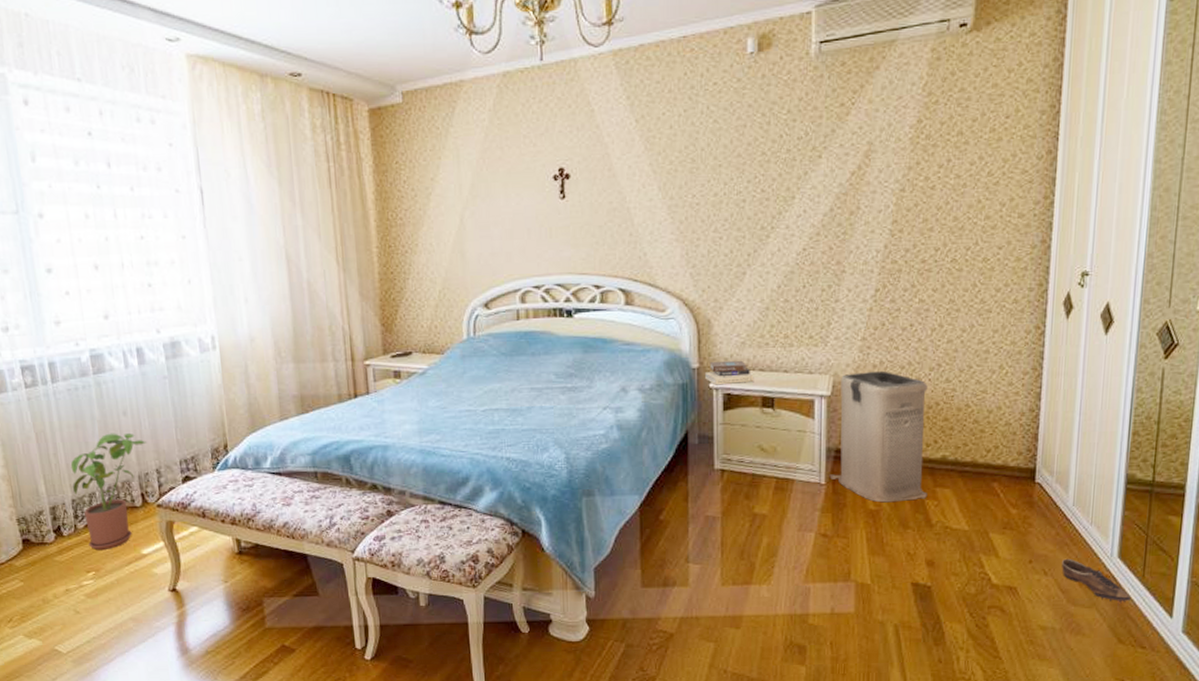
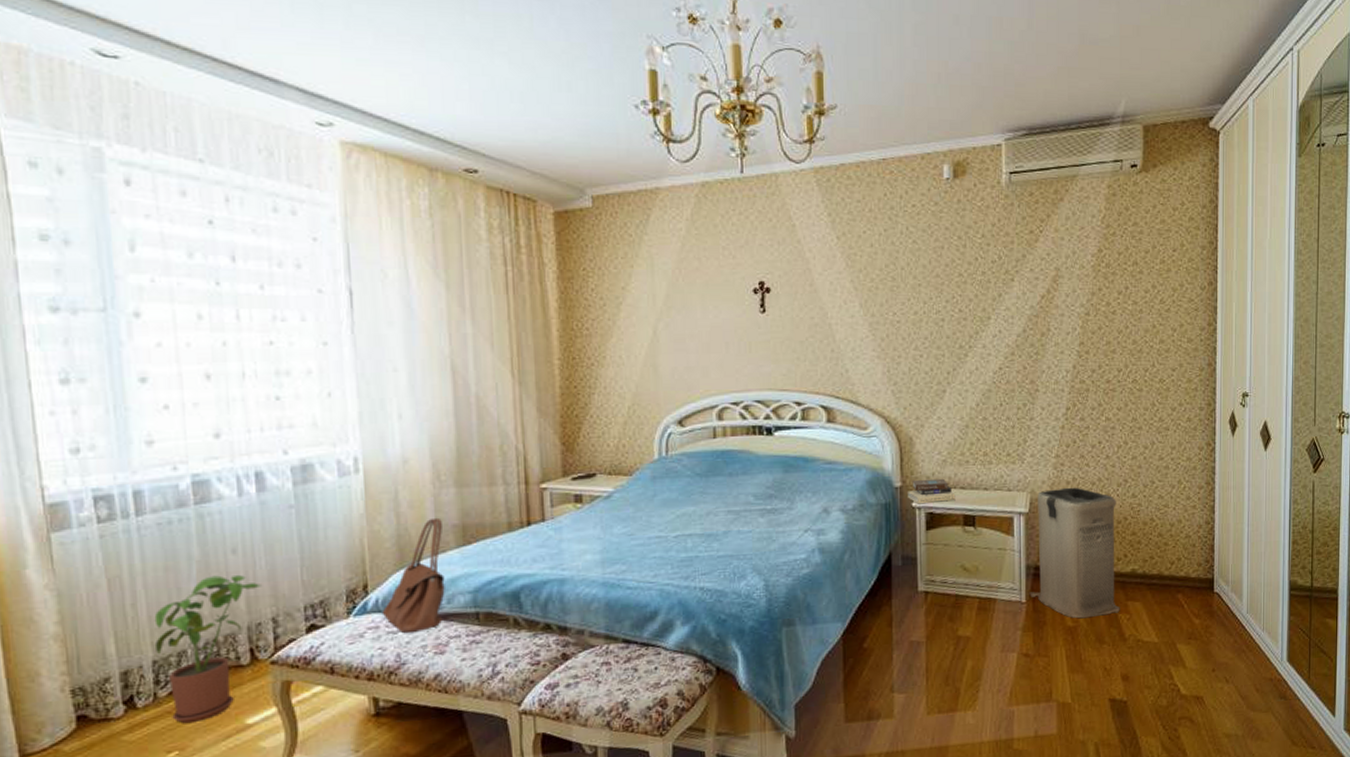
handbag: none [240,389,289,487] -> present [383,517,445,634]
shoe: present [1062,558,1132,604] -> none [1241,664,1301,706]

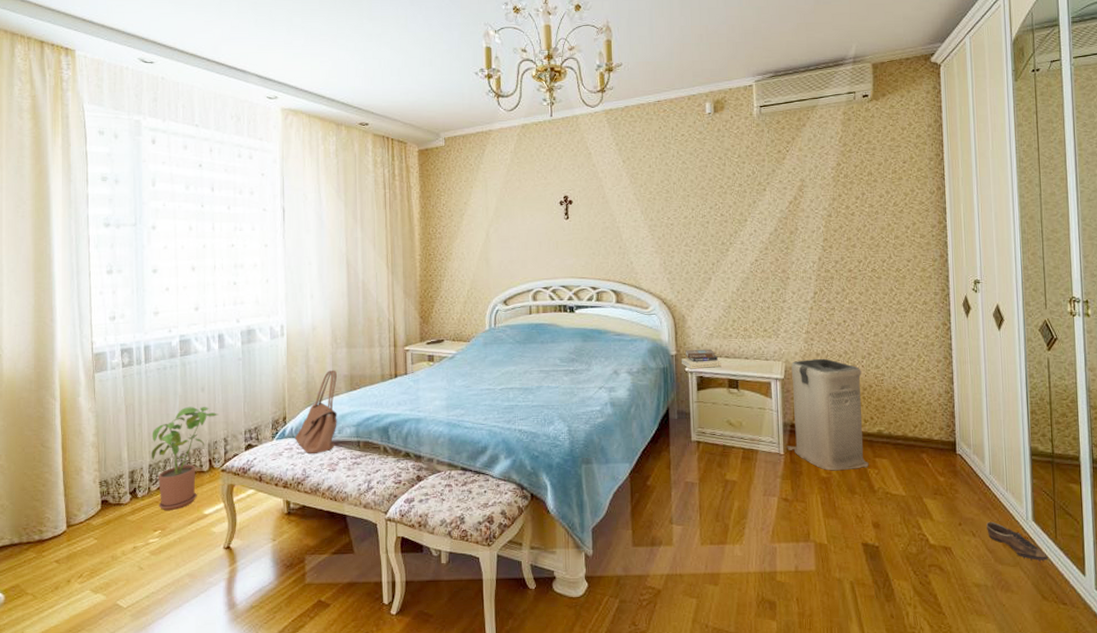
shoe: none [1241,664,1301,706] -> present [986,521,1049,563]

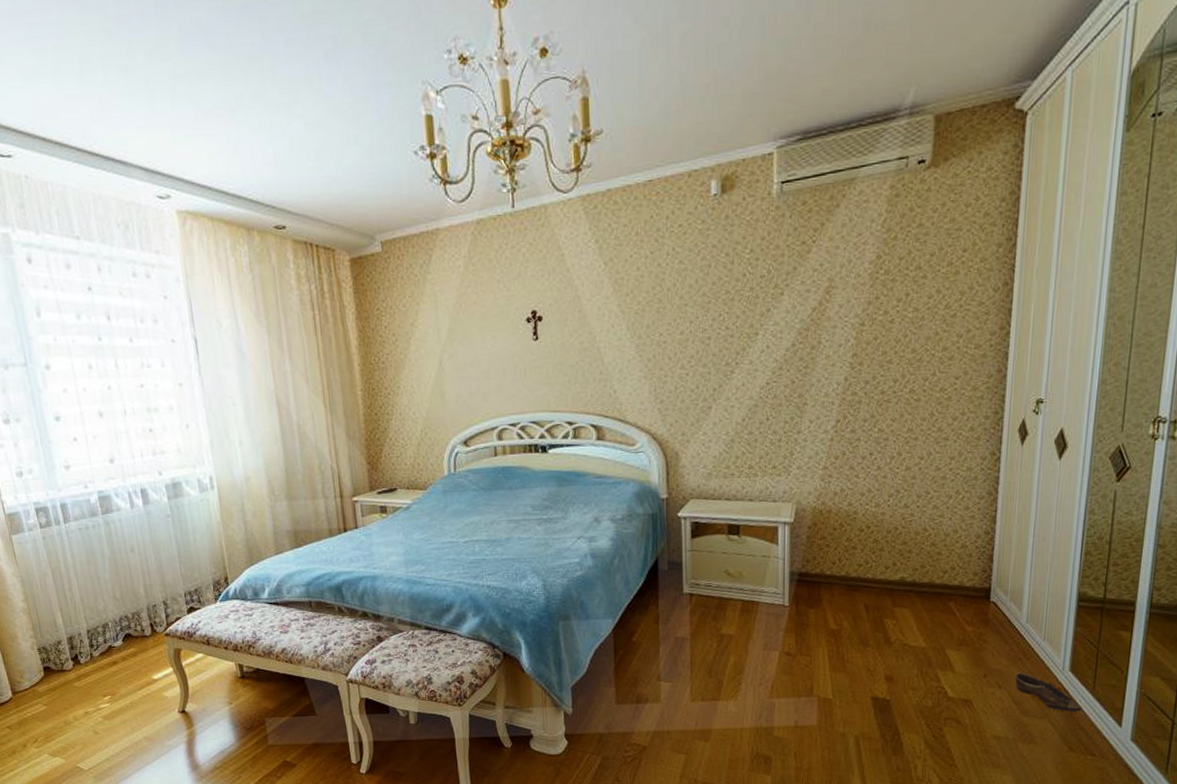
house plant: present [150,406,218,510] -> none [84,568,153,676]
handbag: present [295,369,337,455] -> none [240,525,285,616]
books: present [681,349,721,369] -> none [672,490,720,515]
laundry basket: present [787,358,869,471] -> none [792,498,887,623]

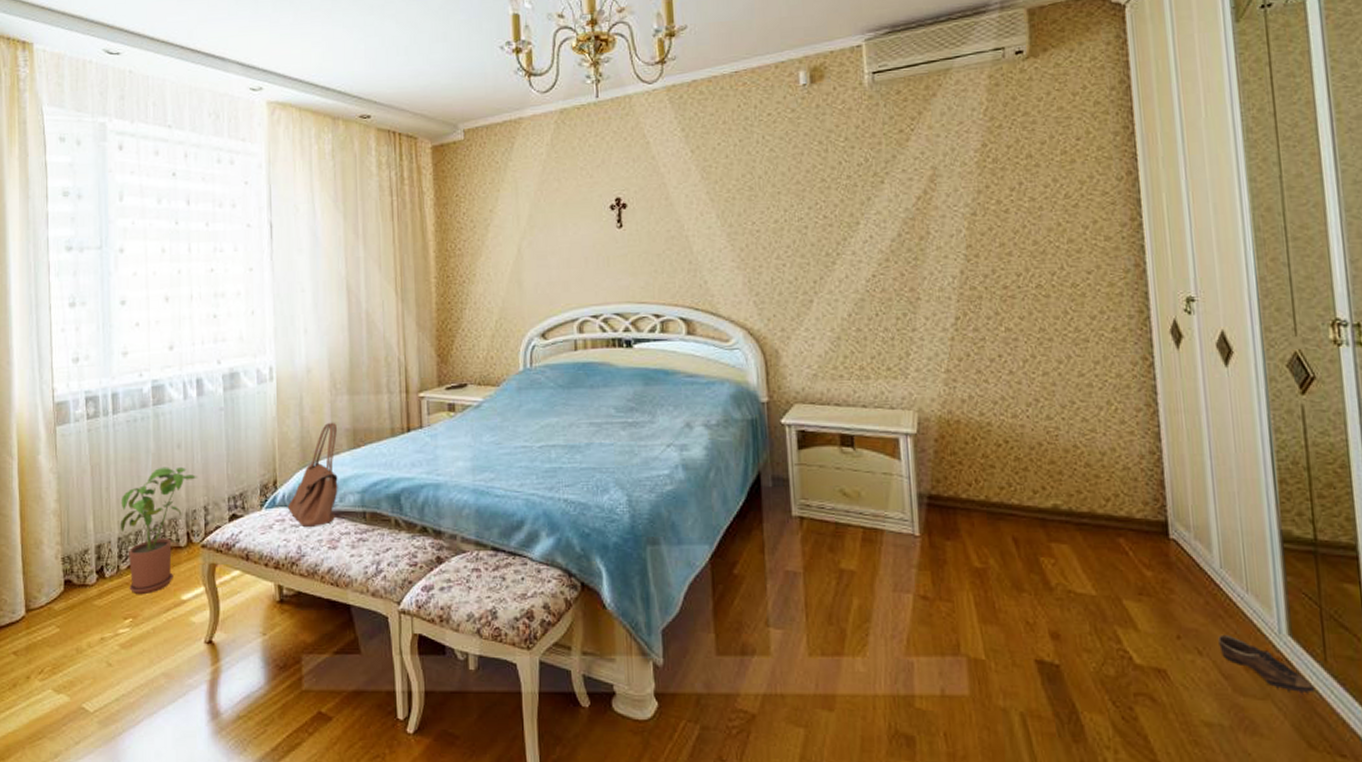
house plant: none [84,568,153,676] -> present [119,466,197,594]
handbag: none [240,525,285,616] -> present [288,422,338,528]

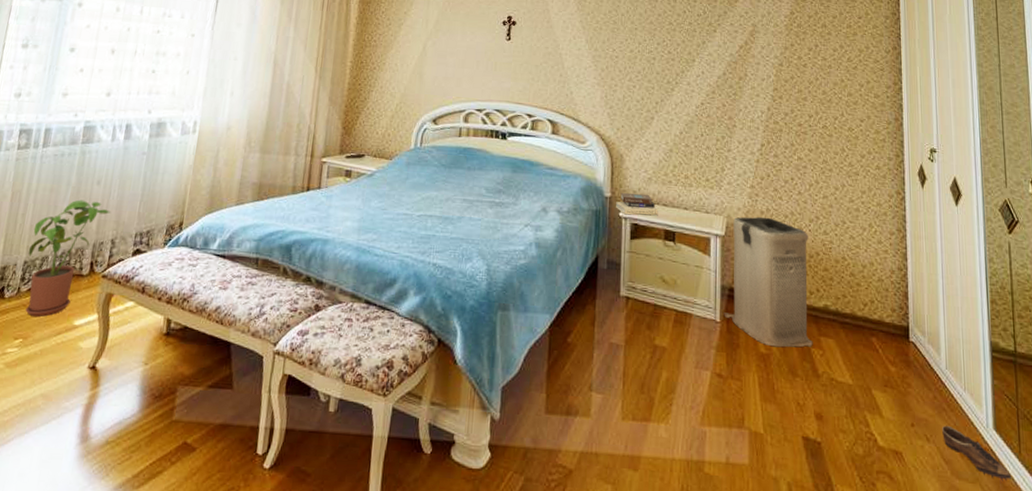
handbag: present [288,422,338,528] -> none [189,175,246,268]
books: none [774,394,830,421] -> present [615,192,658,216]
laundry basket: none [923,406,1042,560] -> present [724,216,813,348]

